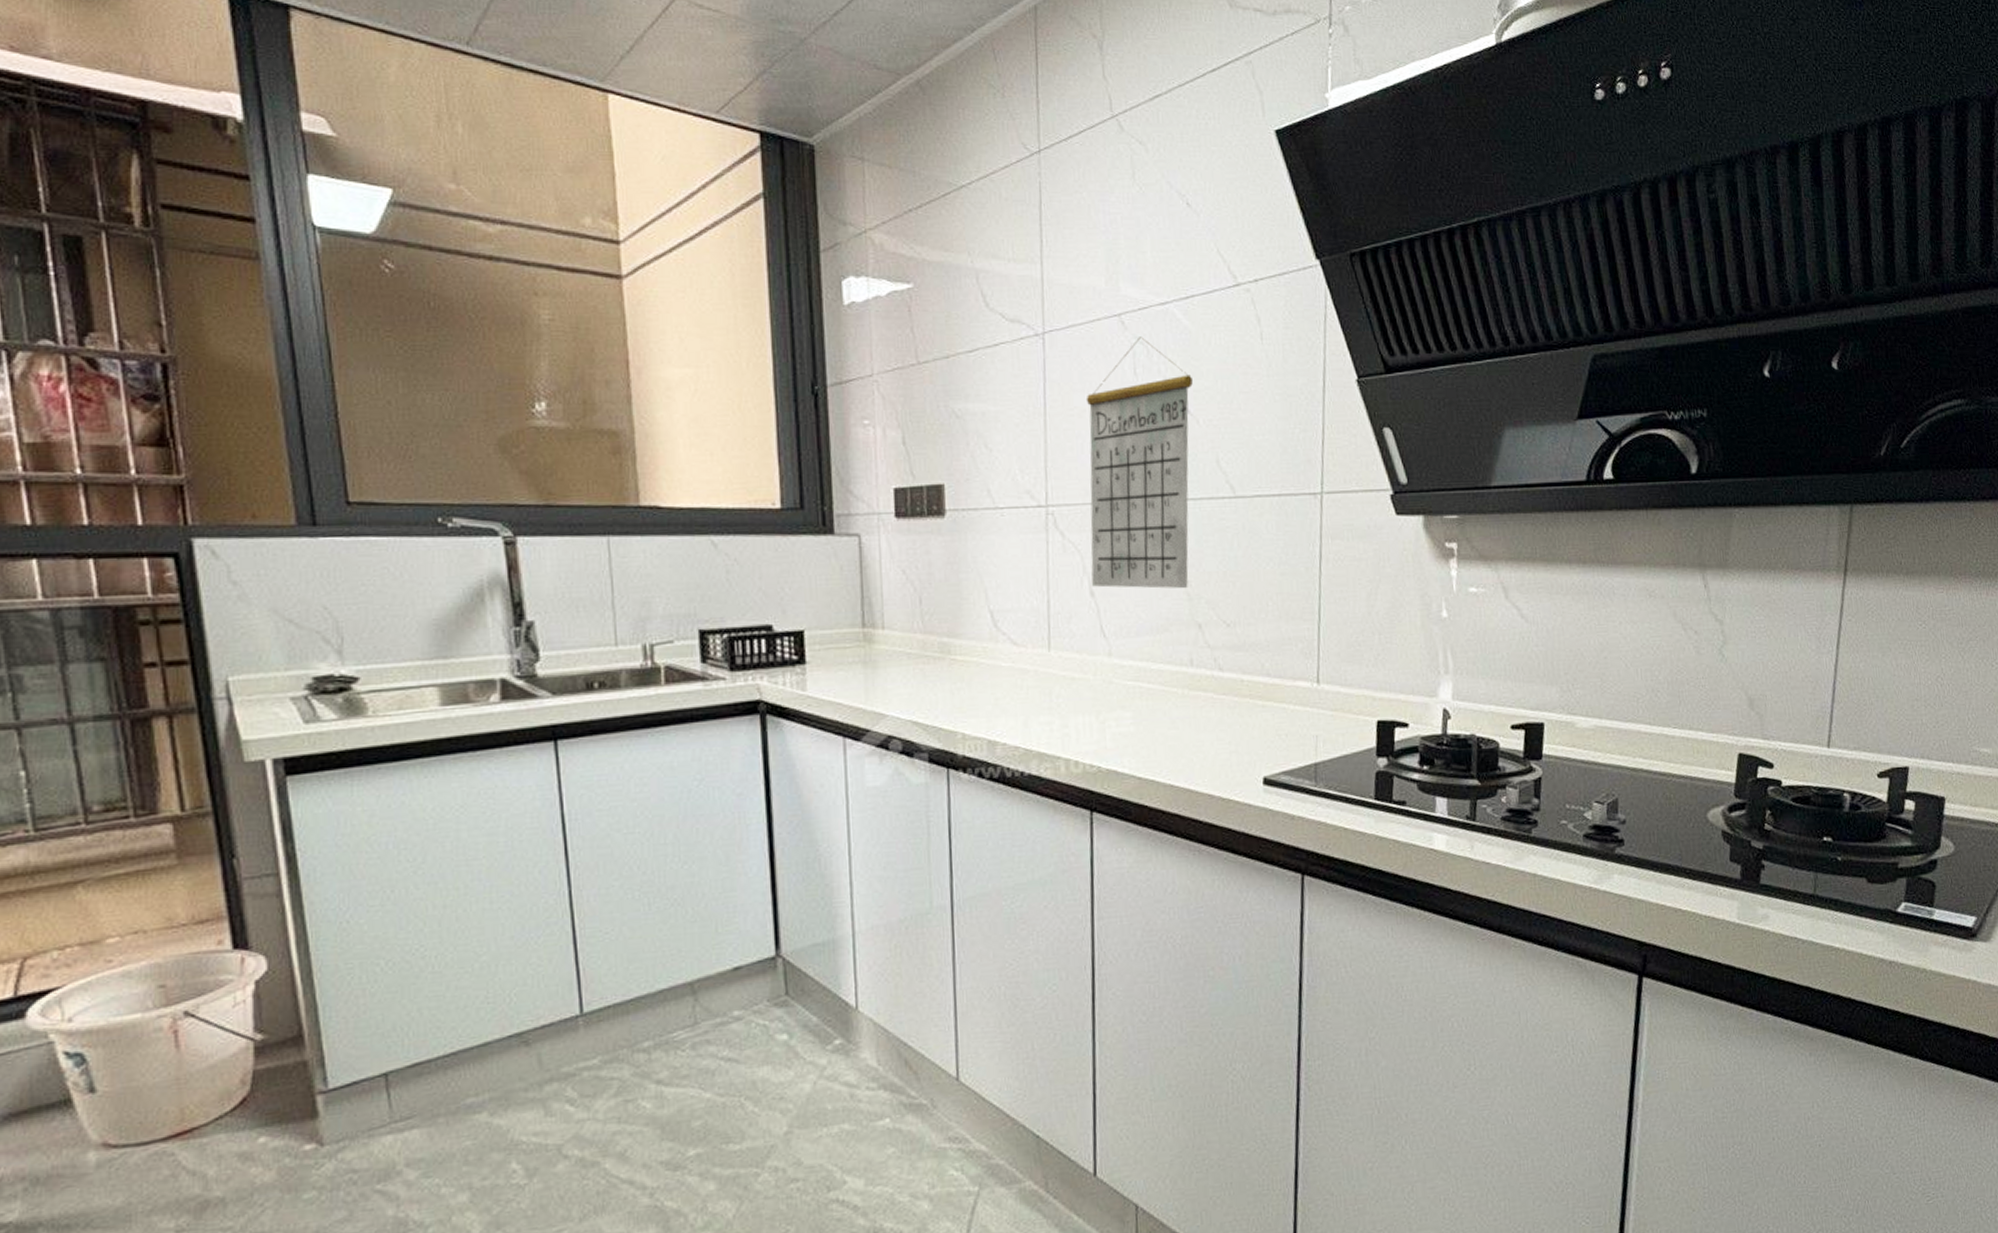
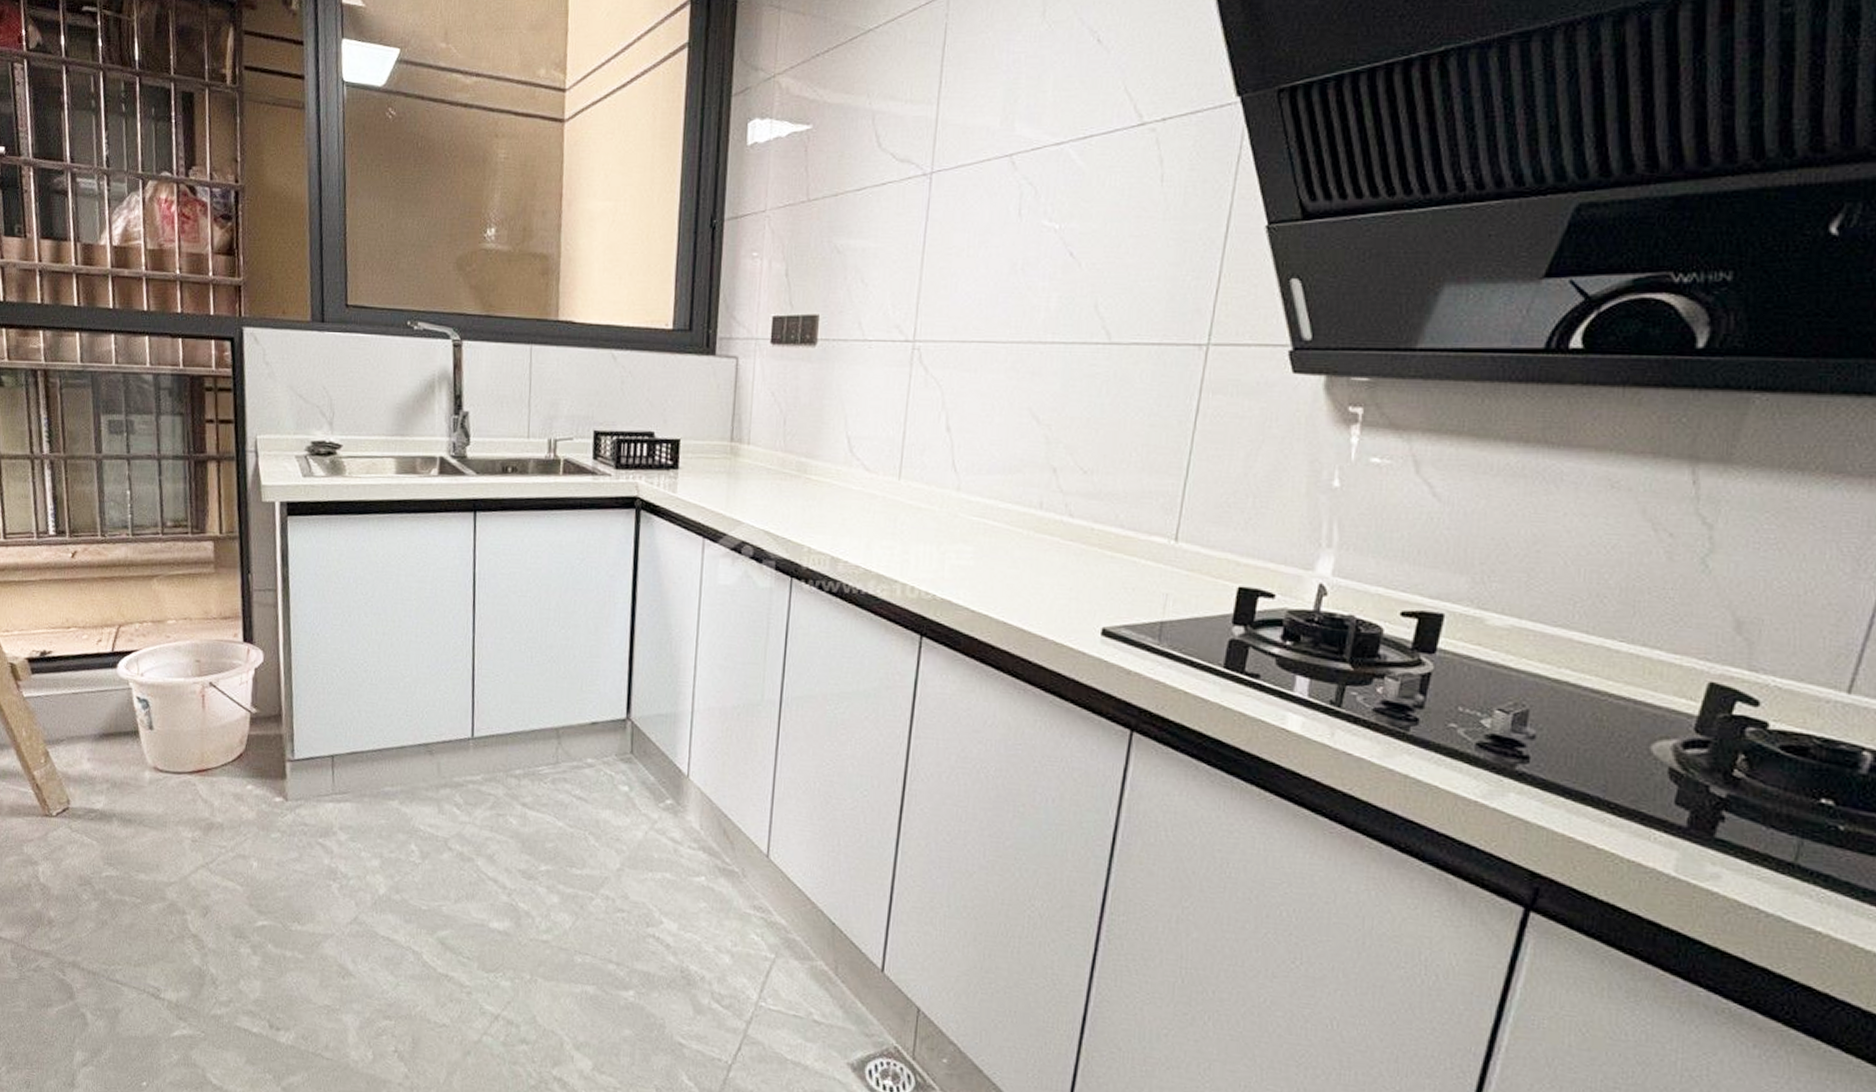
calendar: present [1086,337,1193,589] -> none [949,177,1080,432]

